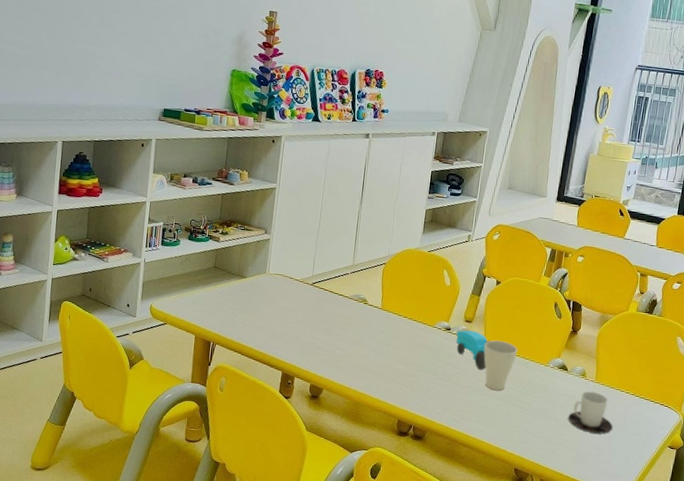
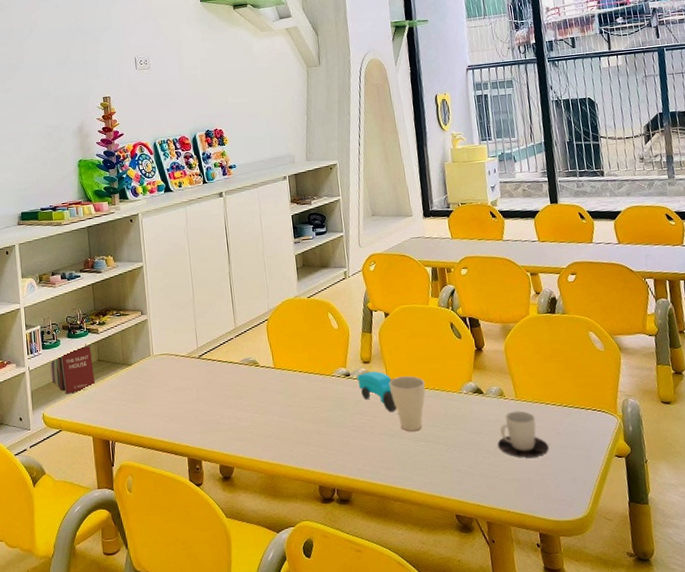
books: none [166,249,209,292] -> present [51,344,96,394]

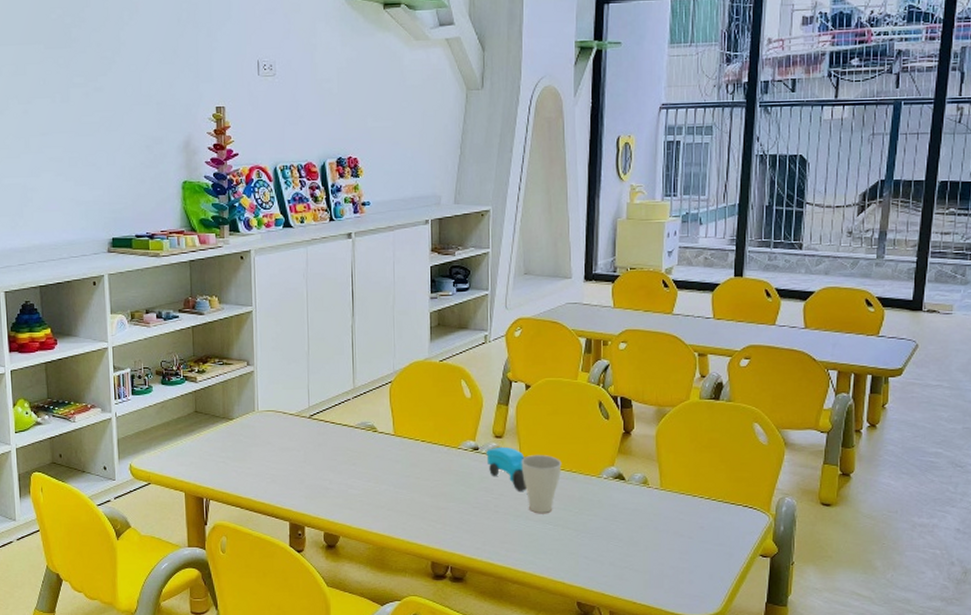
books: present [51,344,96,394] -> none [141,392,191,446]
cup: present [497,410,549,457] -> none [633,501,688,549]

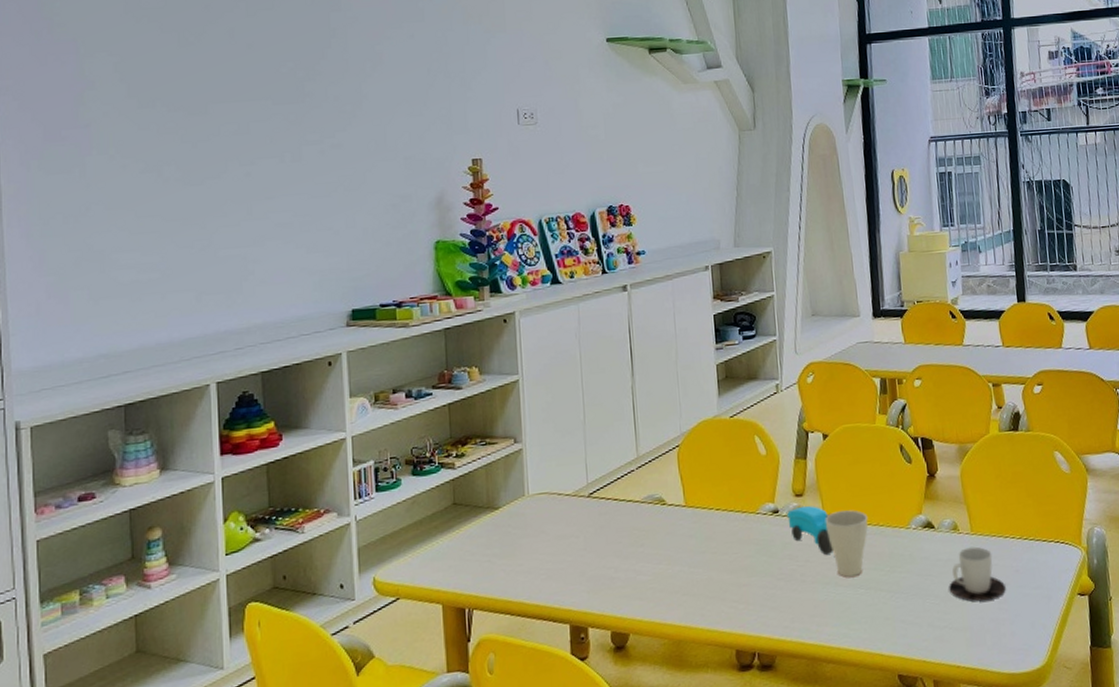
cup: none [633,501,688,549] -> present [949,546,1006,601]

